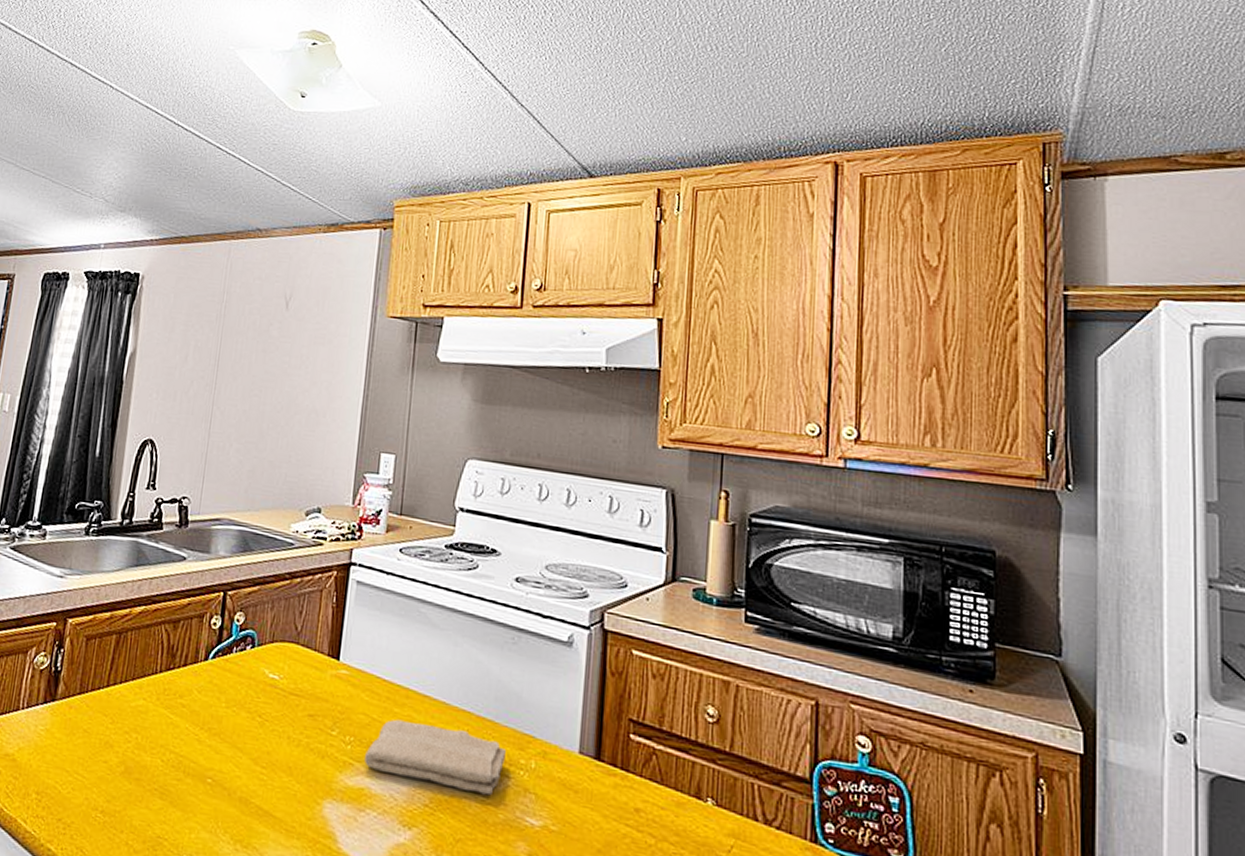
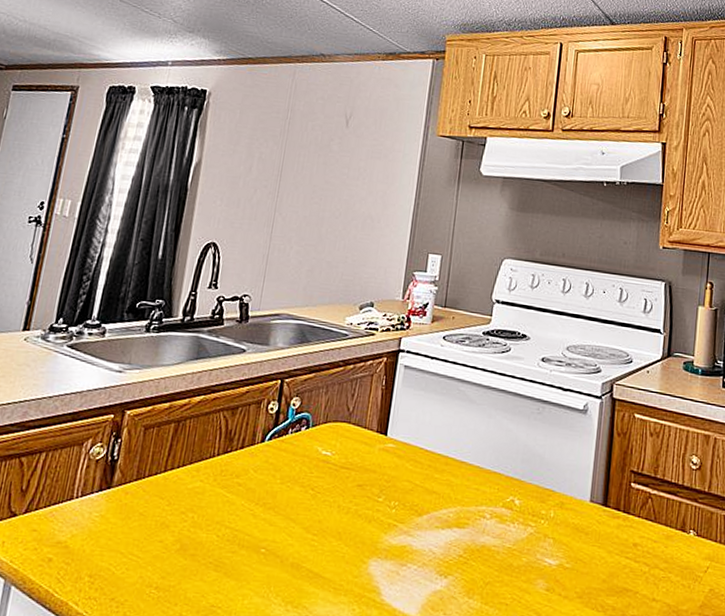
washcloth: present [364,719,506,796] -> none [407,483,530,543]

